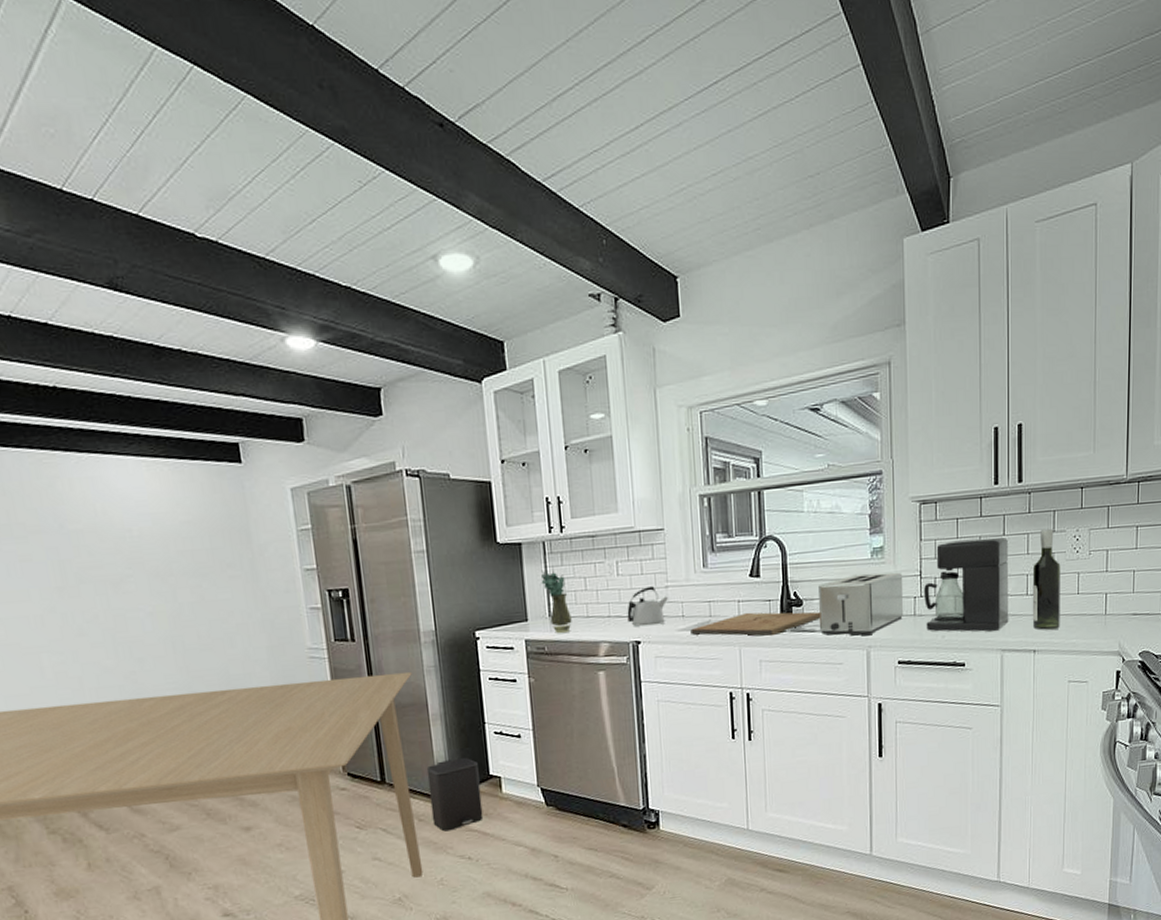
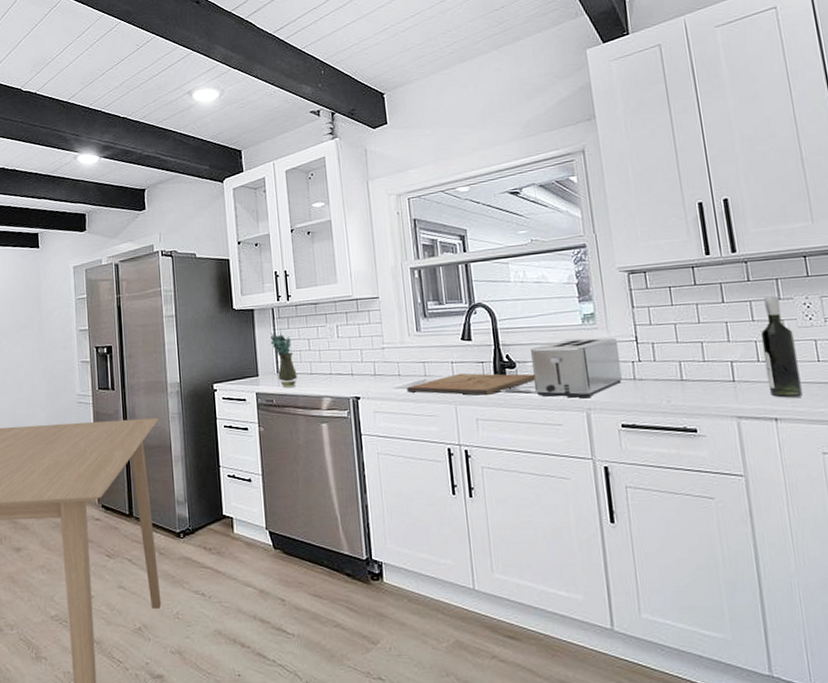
pedal bin: present [426,757,483,832] -> none [168,497,216,566]
kettle: present [627,586,669,627] -> none [347,348,386,384]
coffee maker: present [924,536,1009,633] -> none [642,304,742,399]

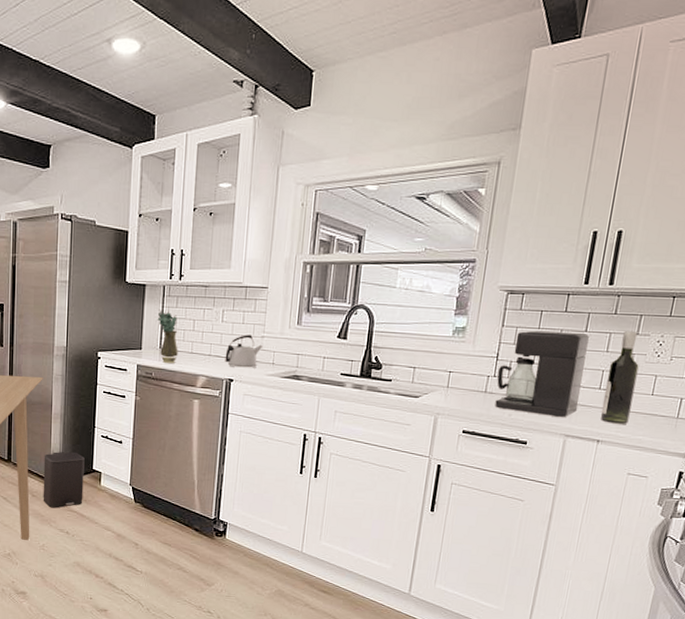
pedal bin: none [168,497,216,566] -> present [43,451,85,508]
kettle: none [347,348,386,384] -> present [225,335,264,368]
cutting board: present [407,373,536,396] -> none [277,368,398,392]
toaster: present [531,337,623,398] -> none [394,348,481,404]
coffee maker: none [642,304,742,399] -> present [495,330,589,418]

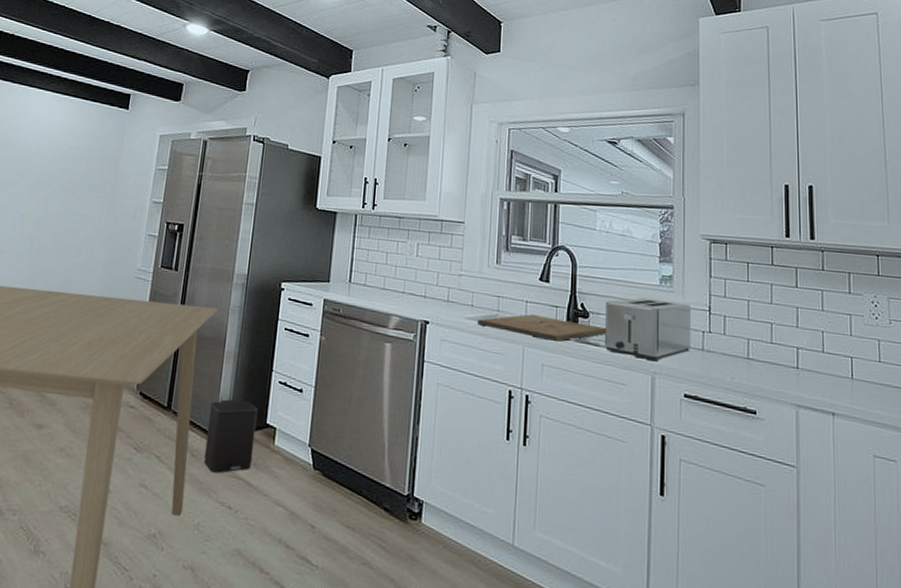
vase: present [157,309,178,363] -> none [347,239,369,300]
kettle: present [225,335,264,368] -> none [420,271,461,310]
cutting board: none [277,368,398,392] -> present [477,314,607,343]
toaster: none [394,348,481,404] -> present [605,297,692,362]
coffee maker: present [495,330,589,418] -> none [713,283,804,385]
bottle: present [600,330,639,424] -> none [828,288,861,395]

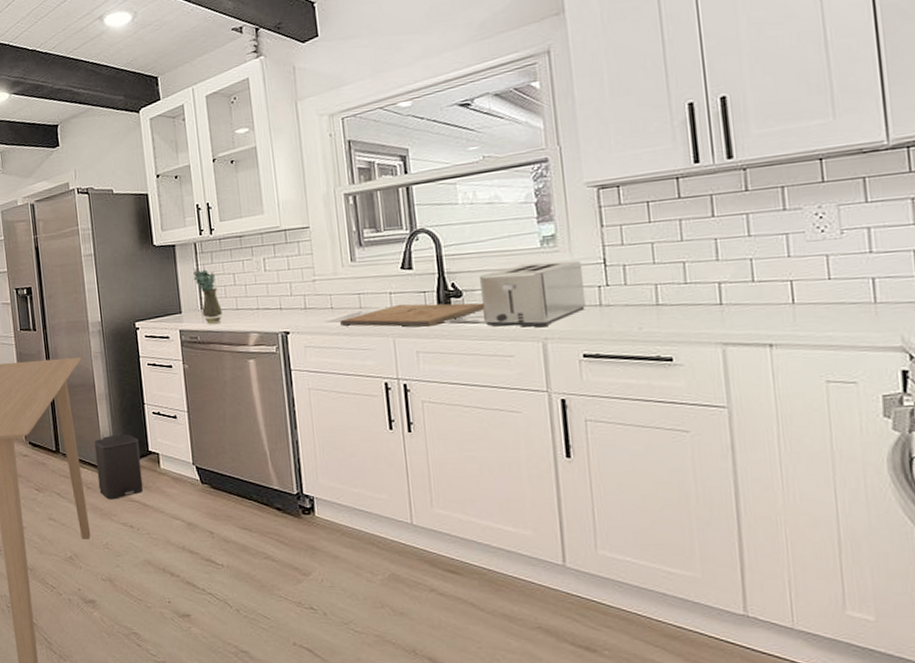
vase: none [347,239,369,300] -> present [193,268,223,324]

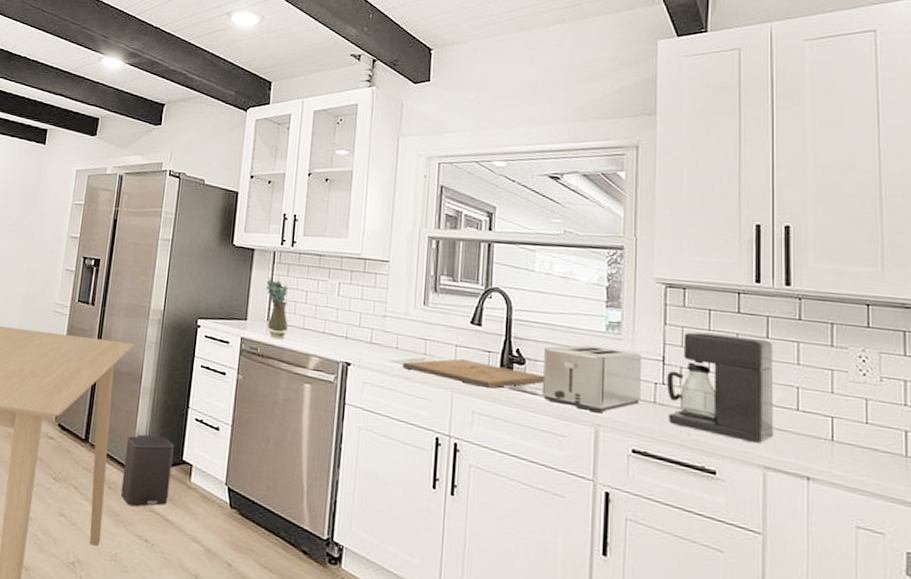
coffee maker: none [610,218,731,324] -> present [667,332,774,444]

